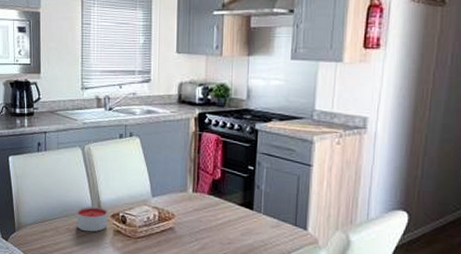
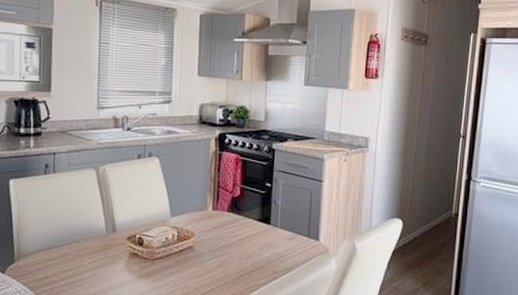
candle: present [77,207,108,232] -> none [88,230,124,257]

